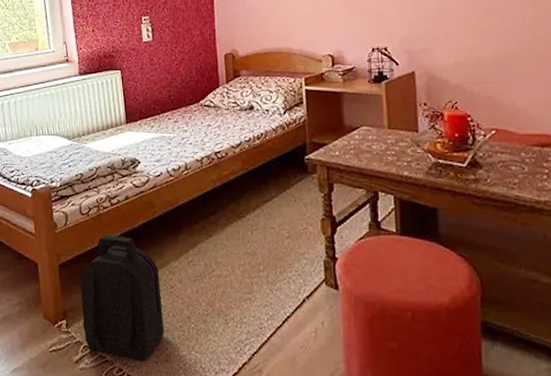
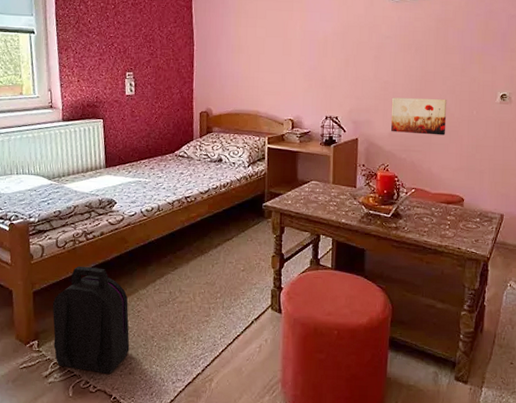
wall art: none [453,14,529,61] -> present [391,97,447,136]

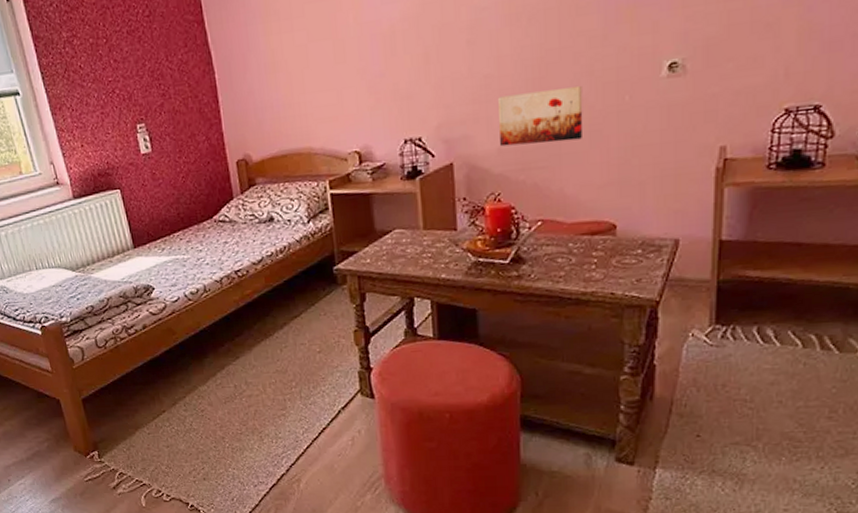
backpack: present [52,266,130,374] -> none [105,365,199,481]

